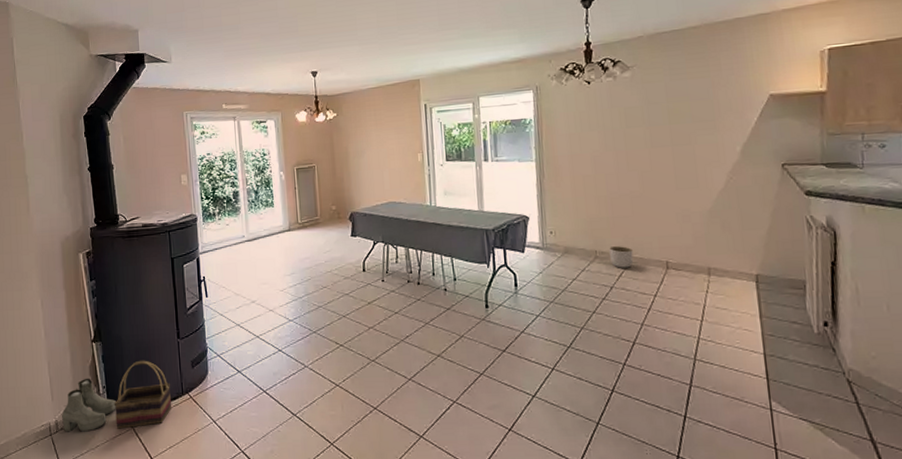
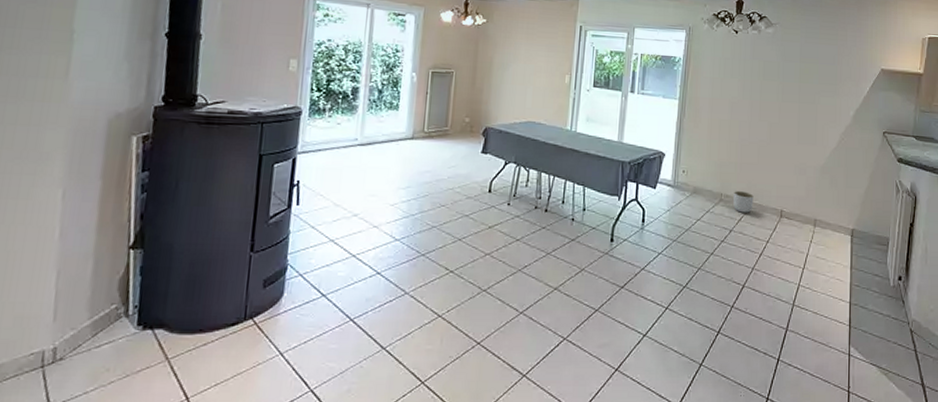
boots: present [62,378,116,432] -> none [64,294,150,364]
basket: present [114,360,172,429] -> none [144,275,231,361]

